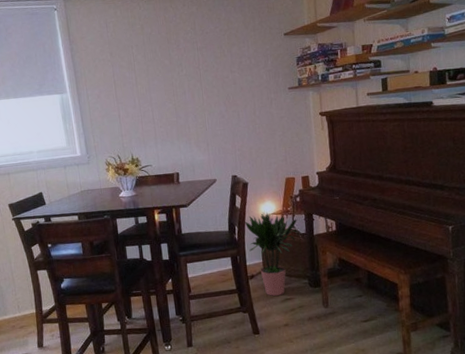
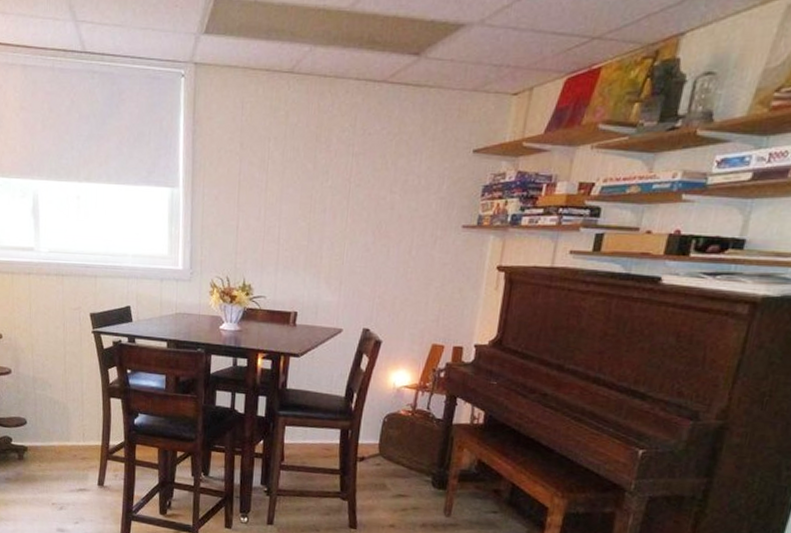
potted plant: present [244,212,299,296] -> none [365,383,436,489]

